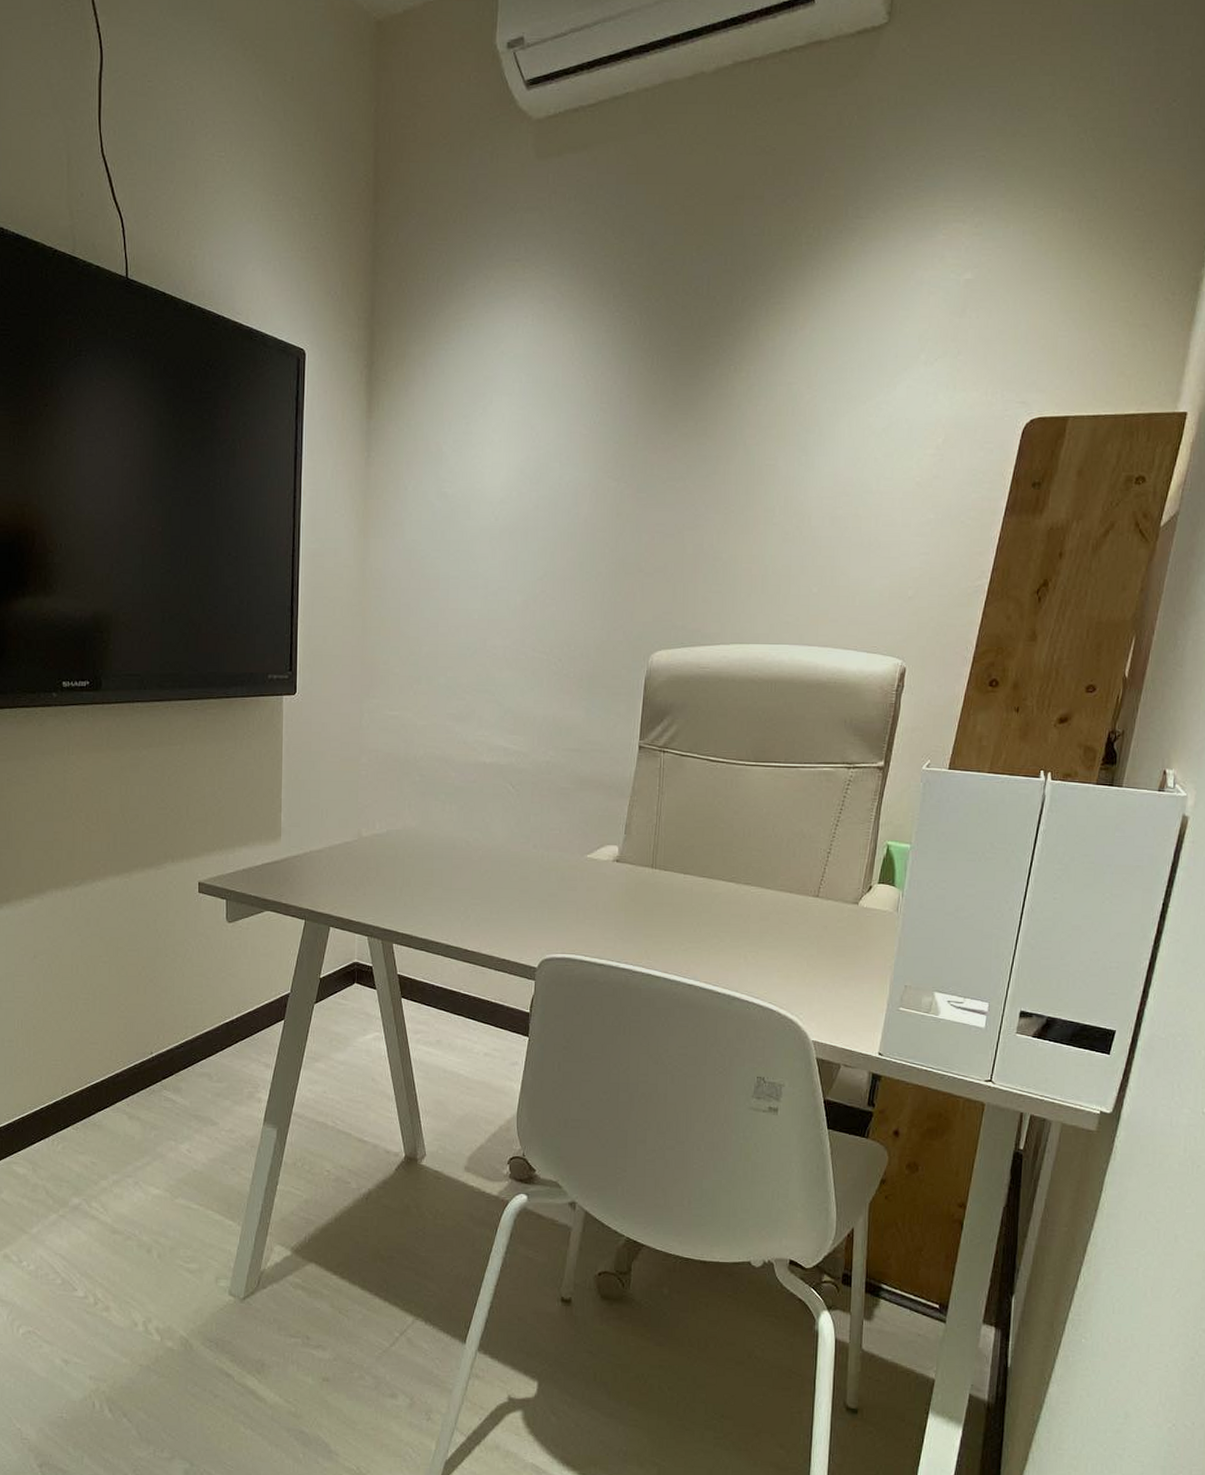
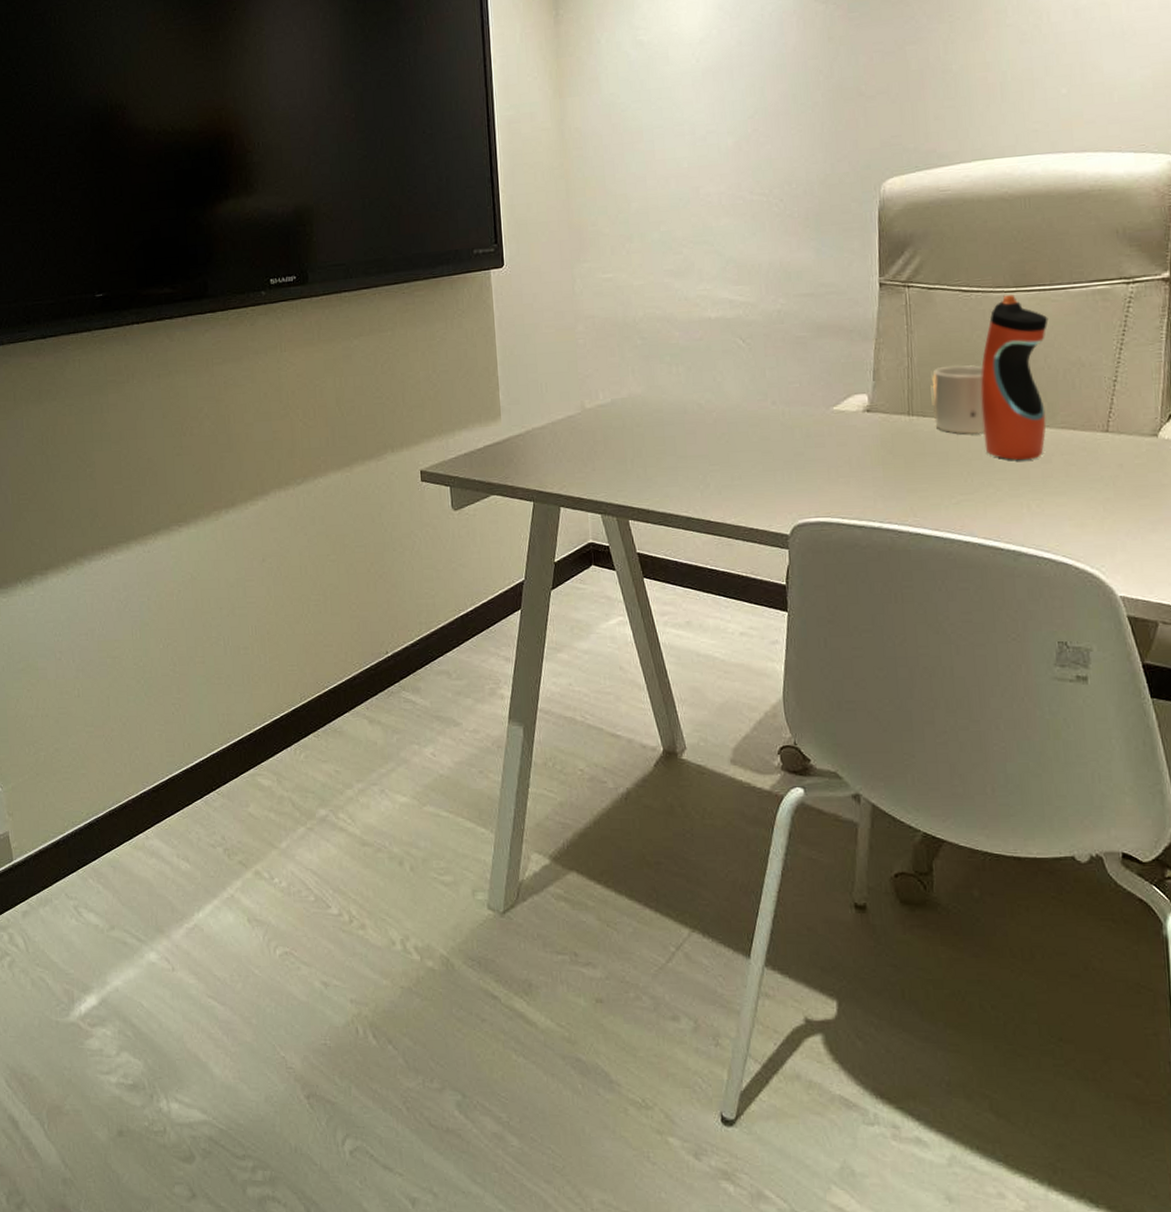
mug: none [673,826,720,890] -> present [932,365,985,435]
water bottle: none [714,768,780,916] -> present [980,295,1049,460]

